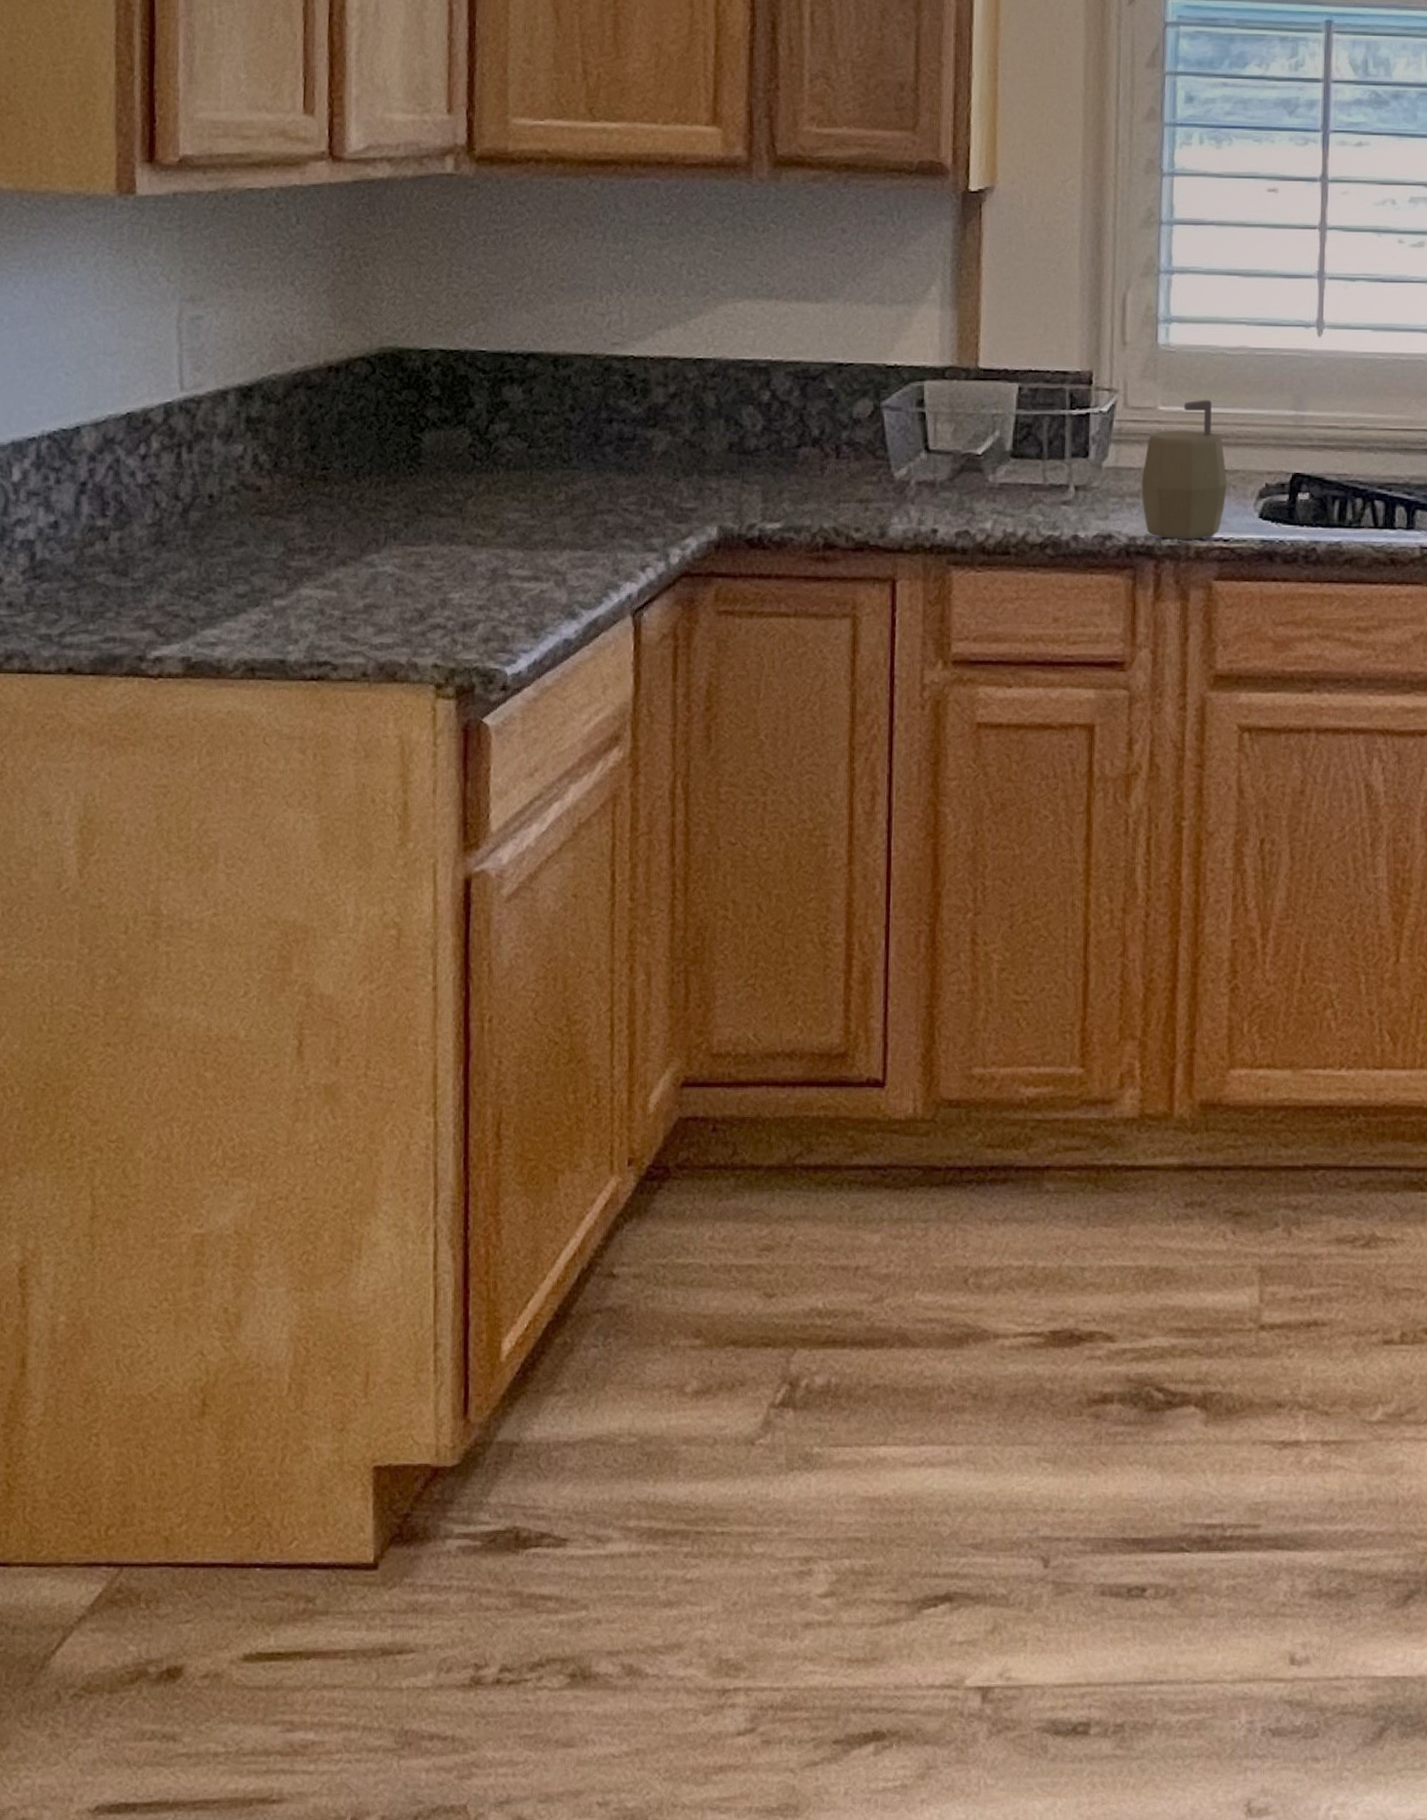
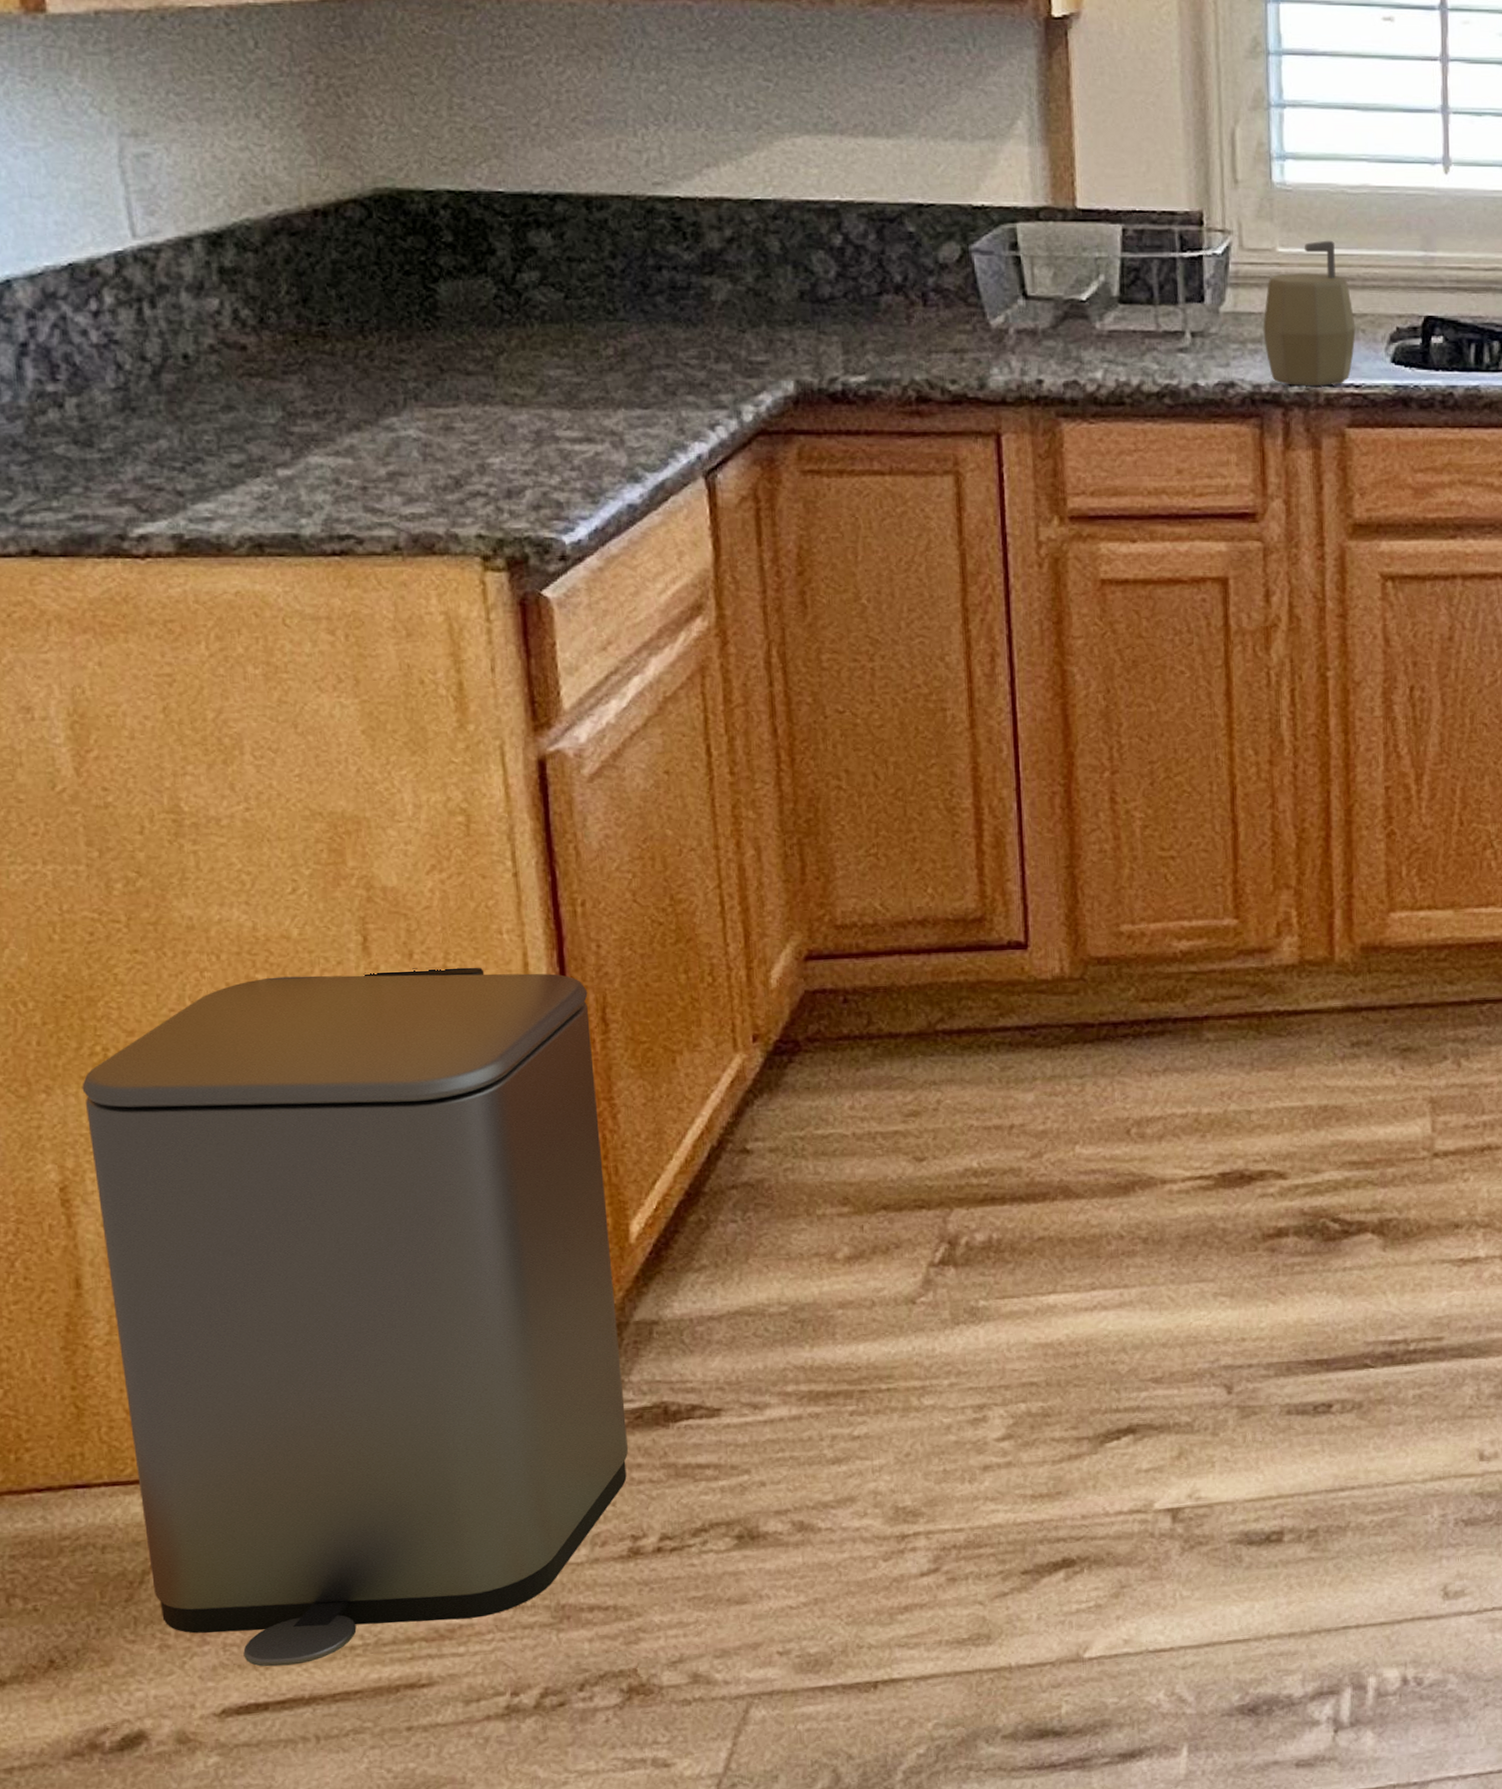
pedal bin: none [49,1074,487,1767] -> present [82,967,628,1667]

